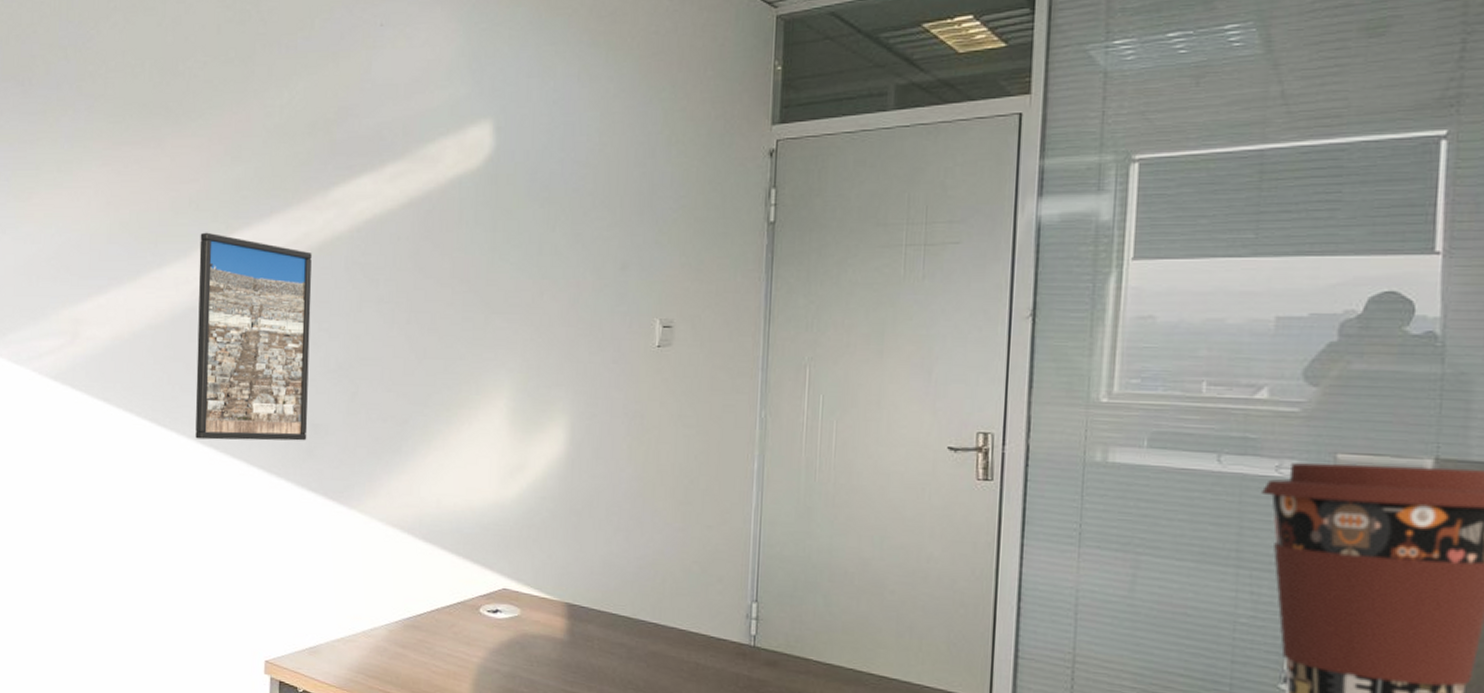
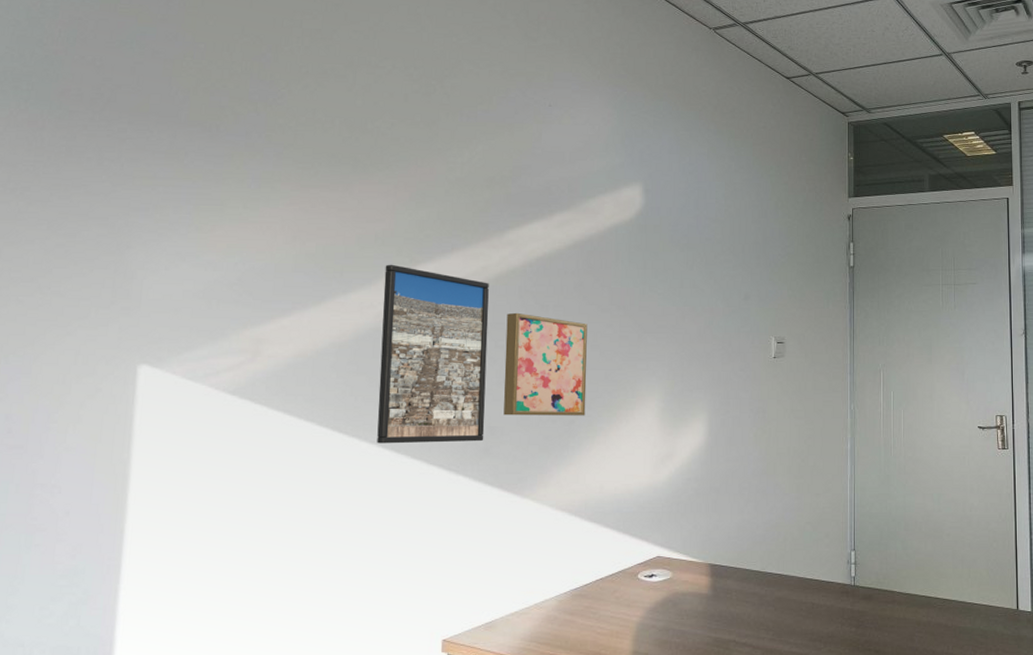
wall art: none [328,288,424,415] -> present [503,312,588,416]

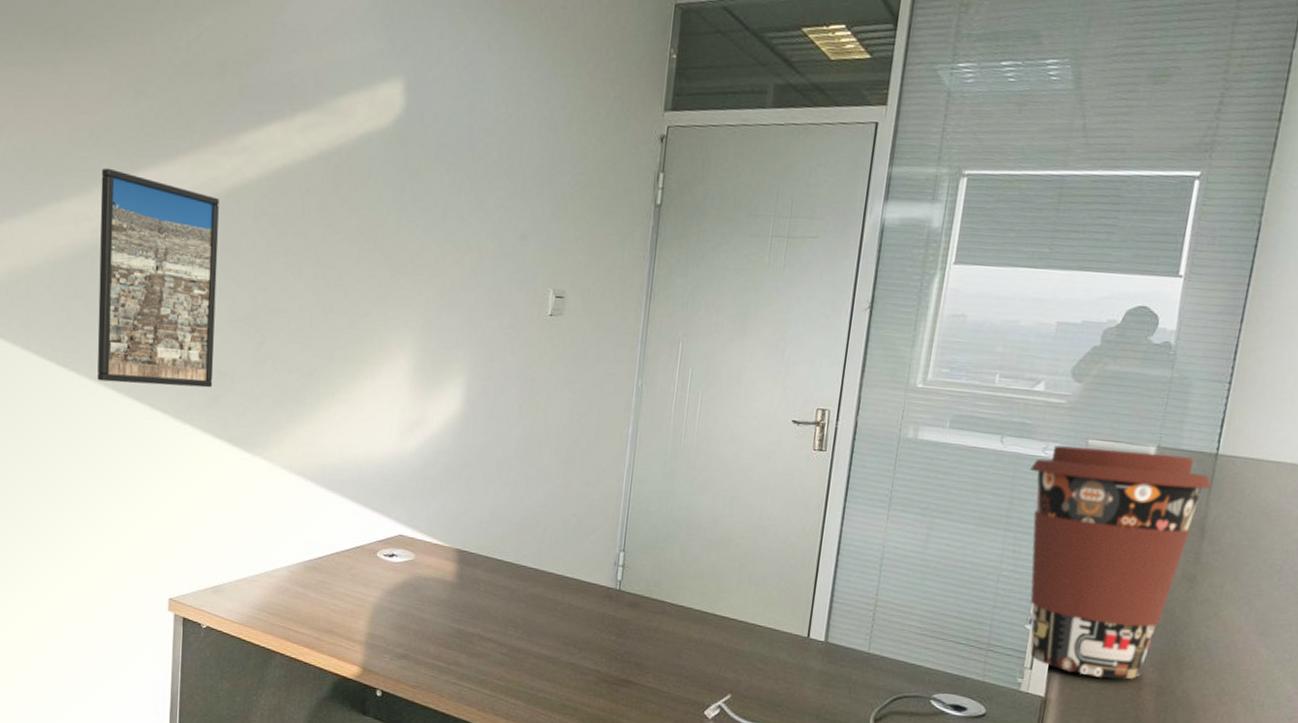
wall art: present [503,312,588,416] -> none [234,237,332,368]

